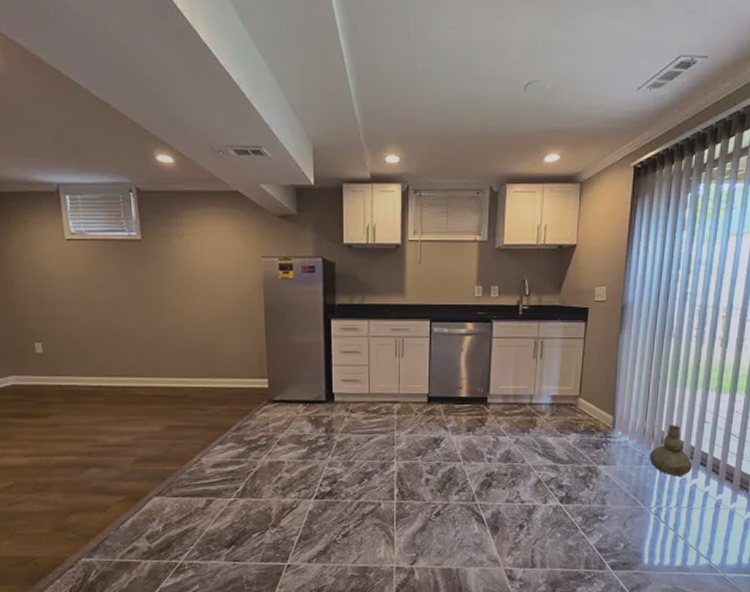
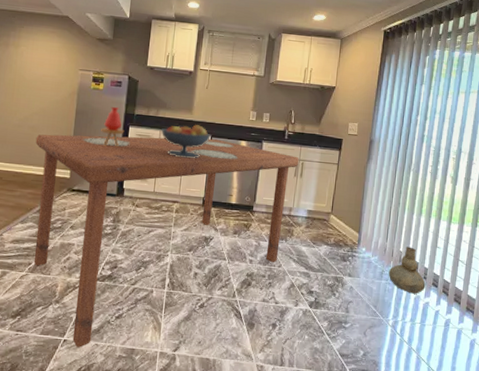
table: none [222,324,538,571] -> present [33,134,299,348]
vase: none [298,299,326,346] -> present [101,107,125,147]
fruit bowl: none [369,309,430,351] -> present [161,125,211,158]

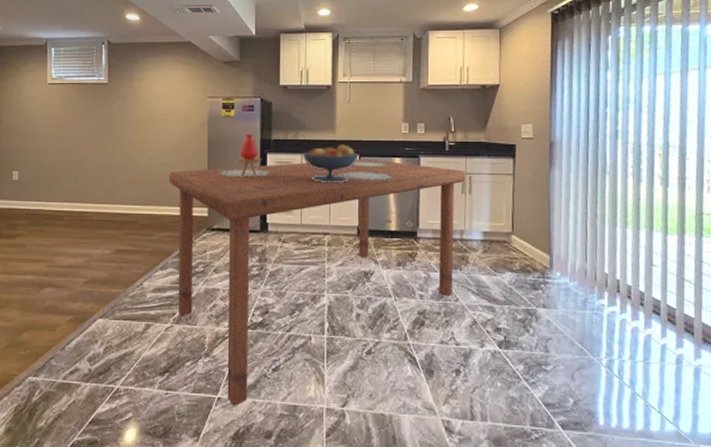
vase: present [388,246,426,294] -> none [593,267,644,325]

